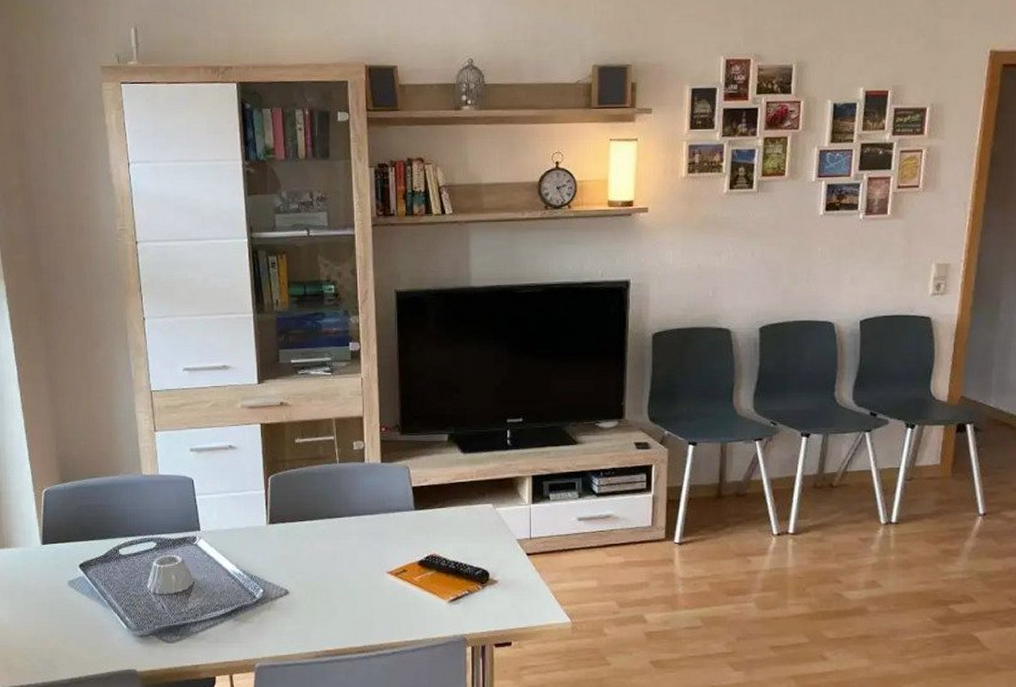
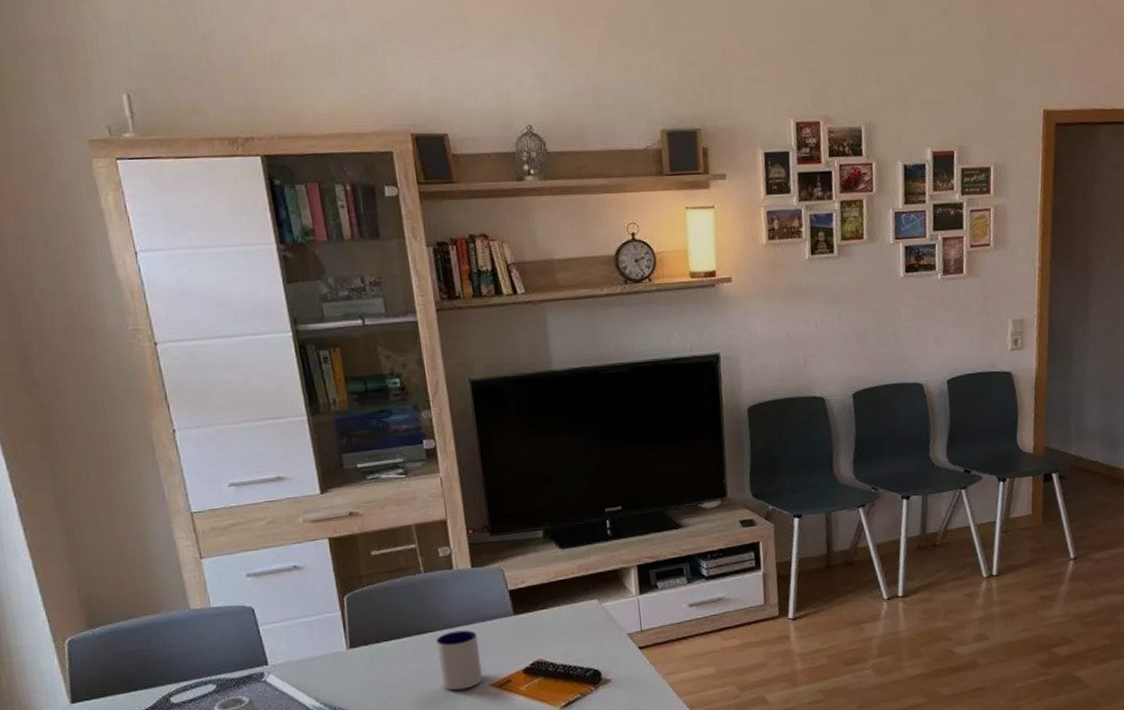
mug: none [343,519,381,573] -> present [435,630,483,691]

